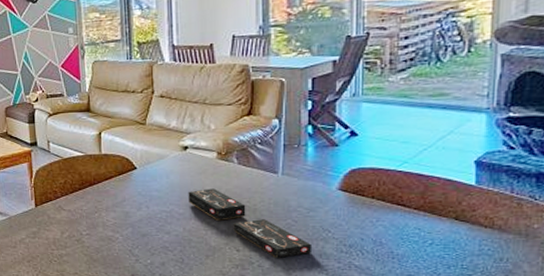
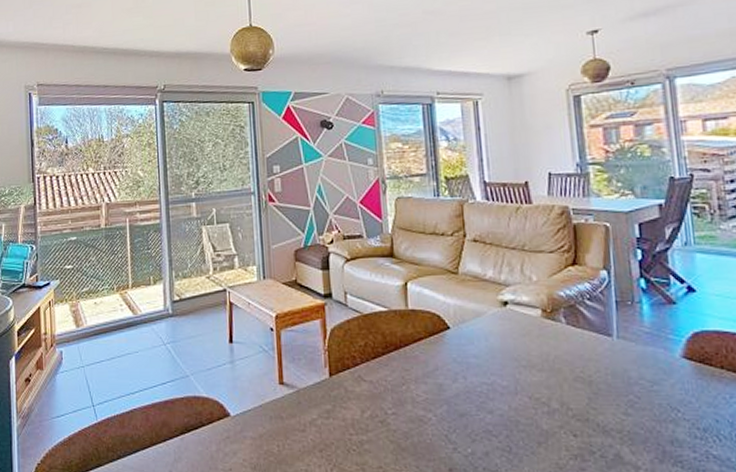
product box: present [188,188,313,258] -> none [511,354,662,446]

